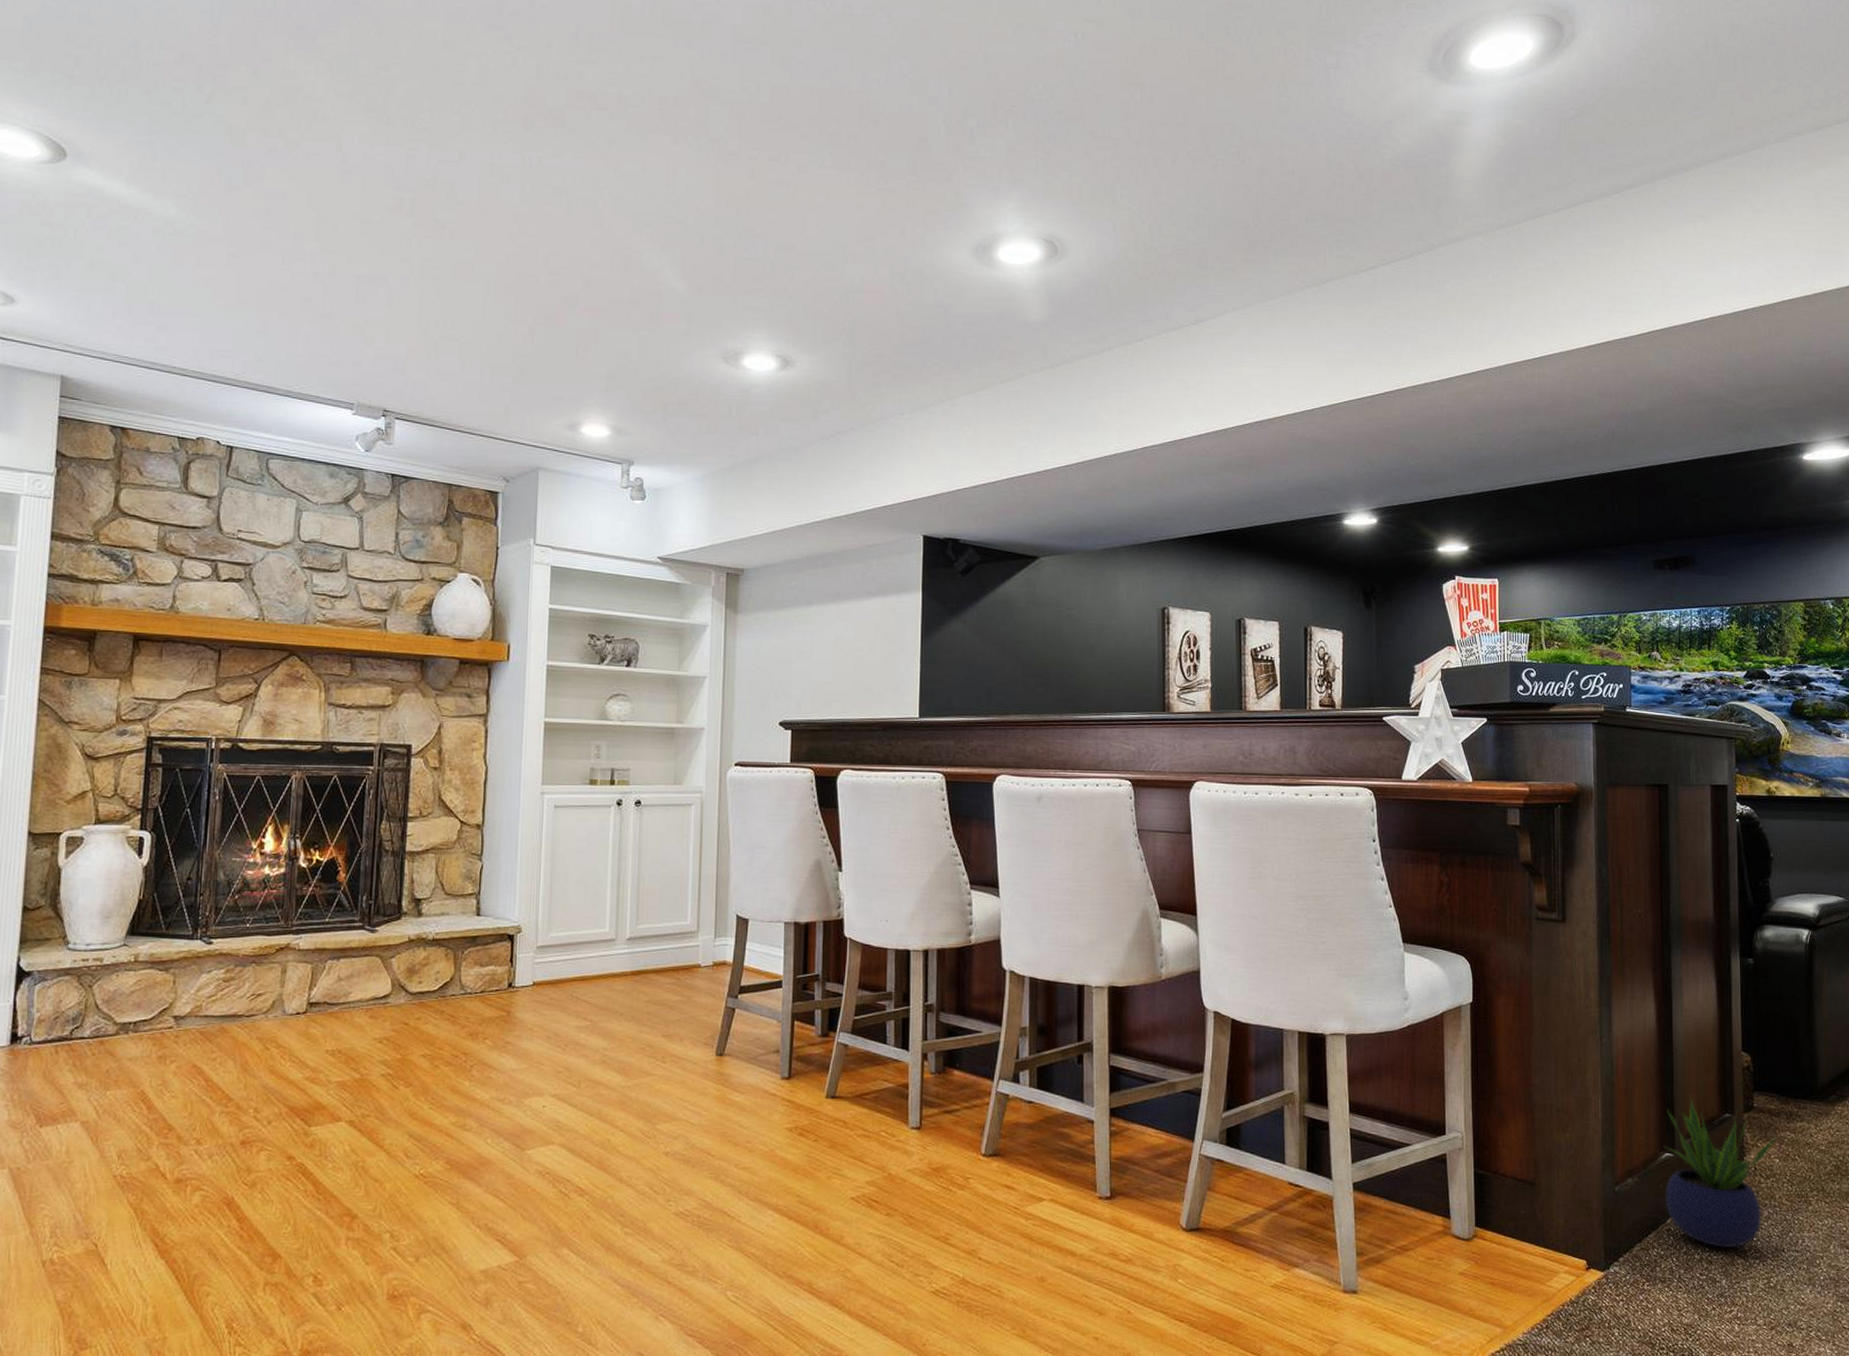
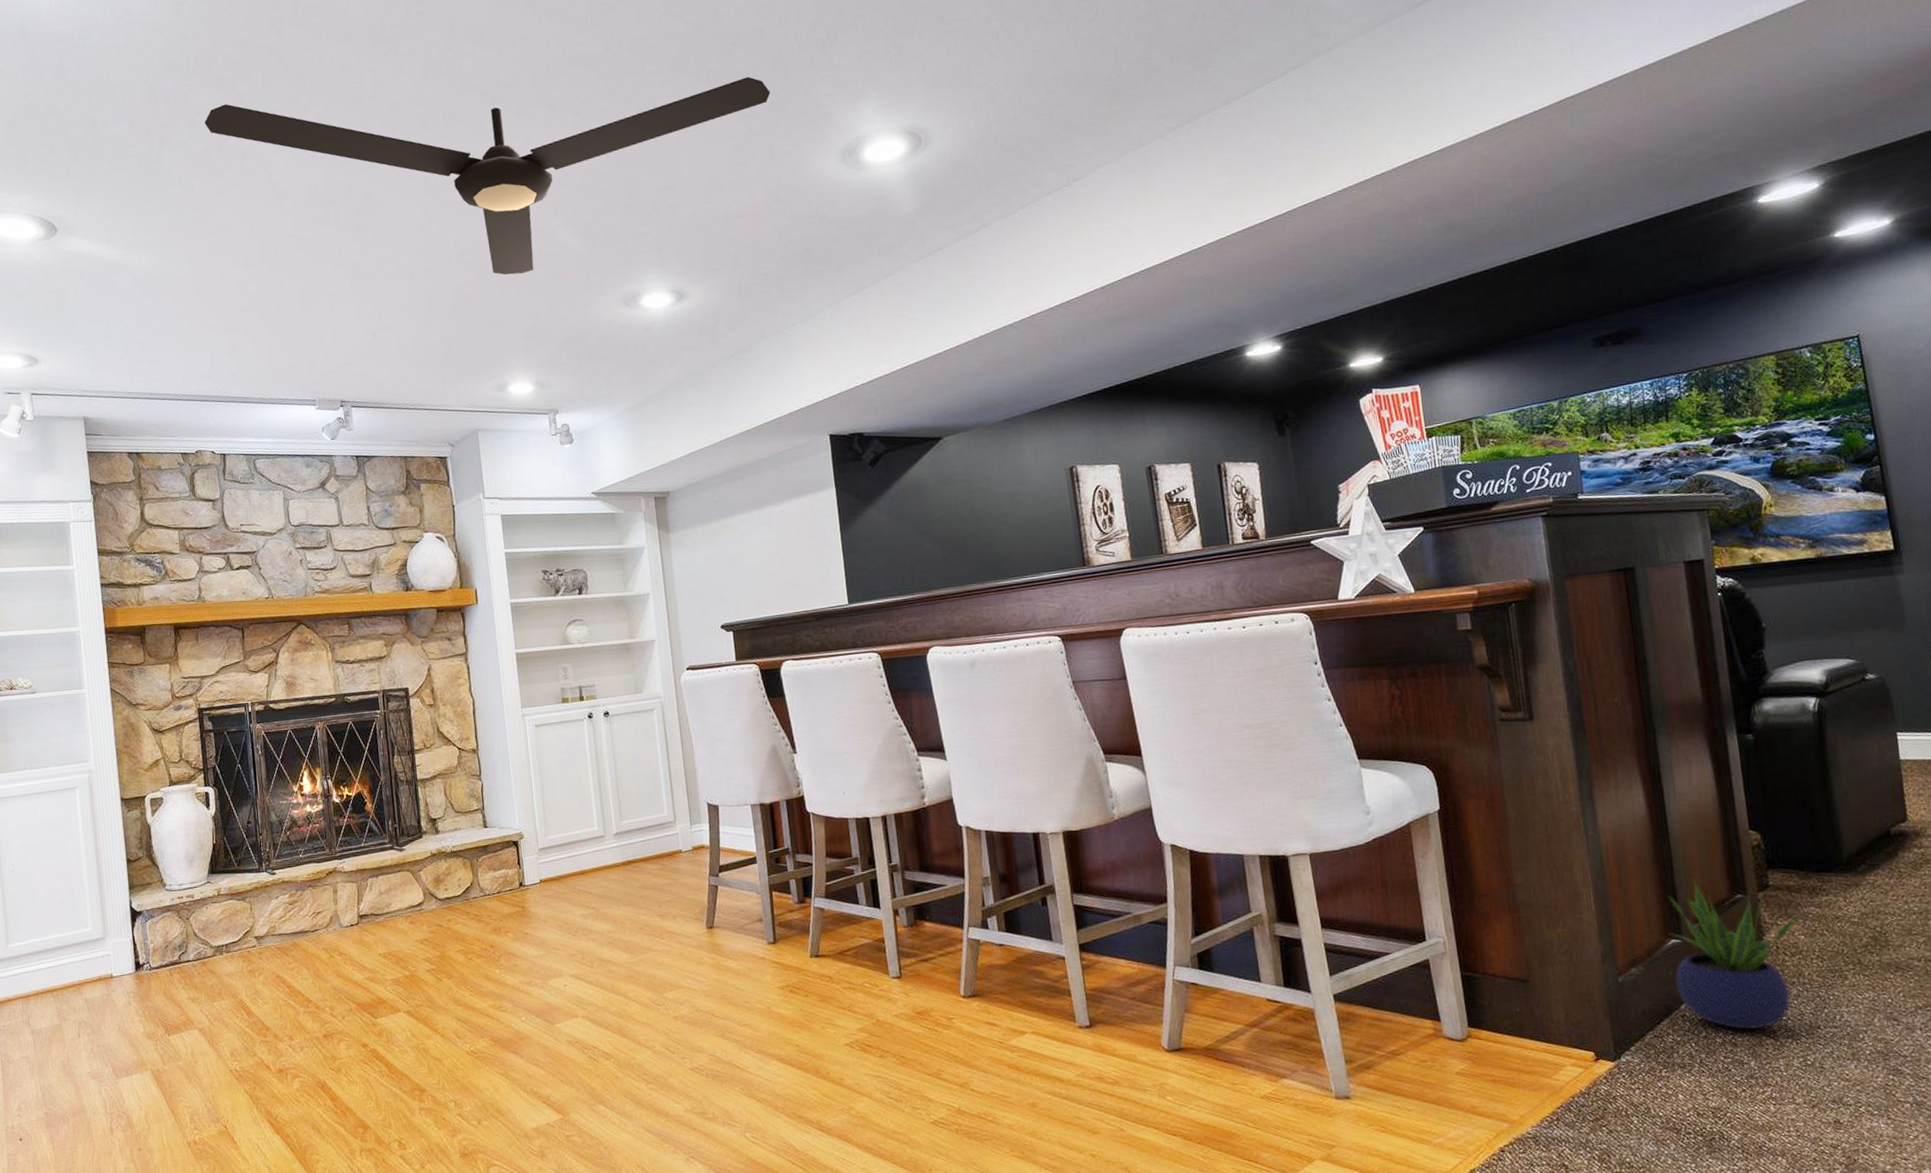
ceiling fan: none [271,56,911,307] -> present [204,77,771,275]

